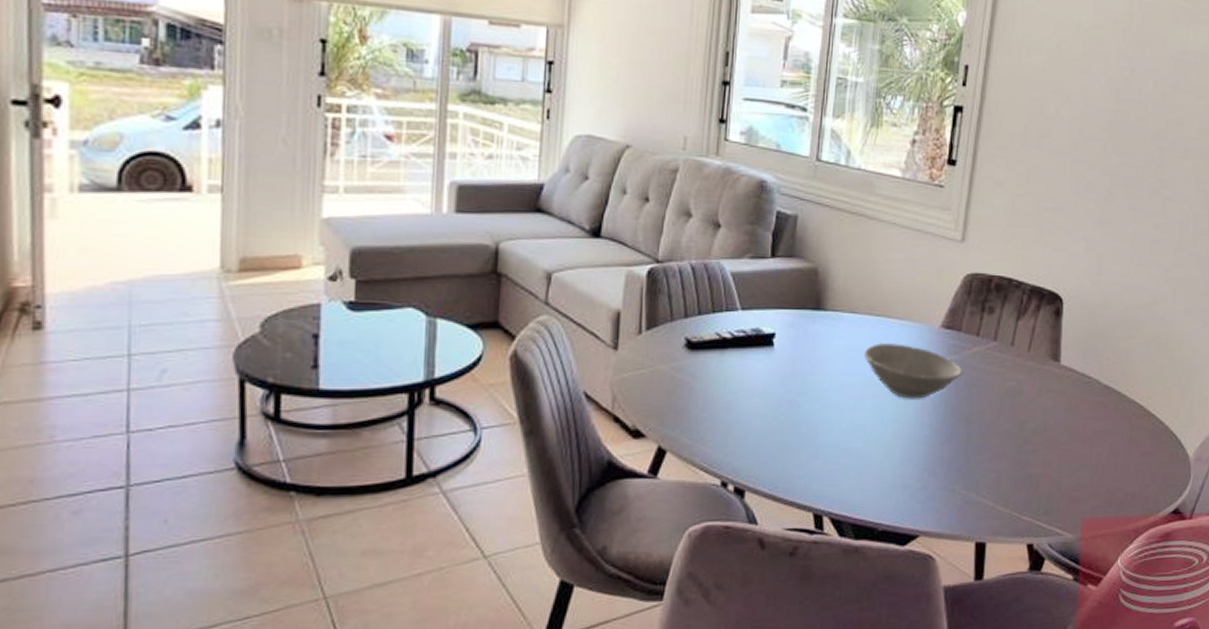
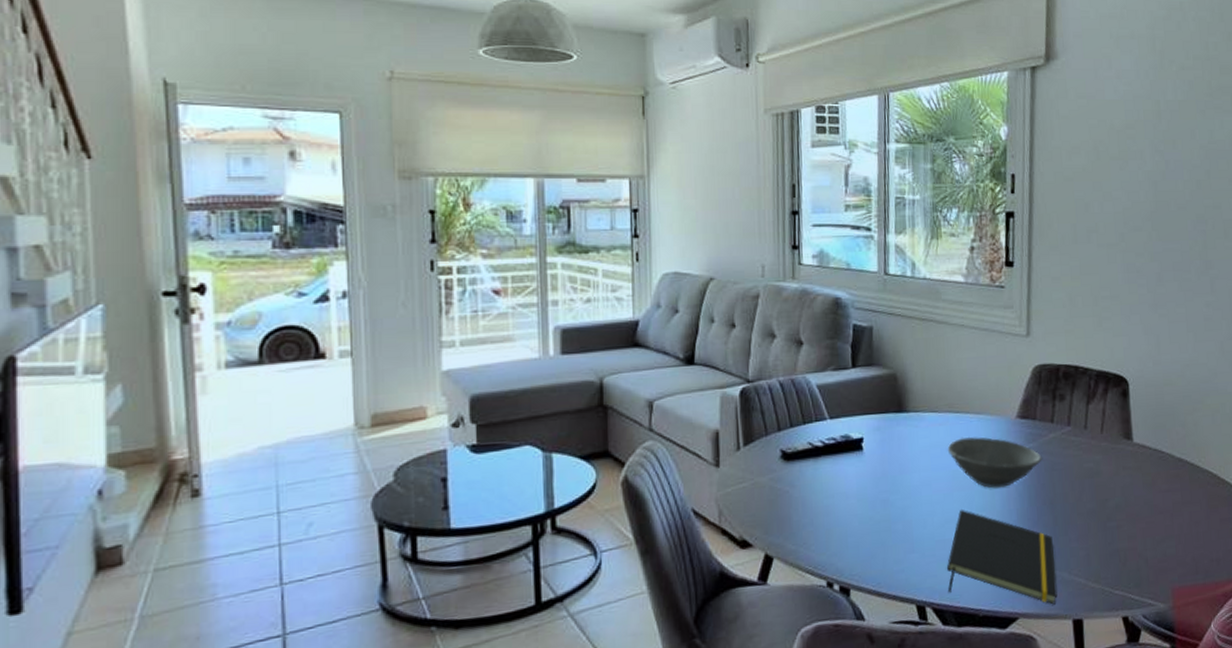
notepad: none [848,419,964,525] -> present [947,510,1058,605]

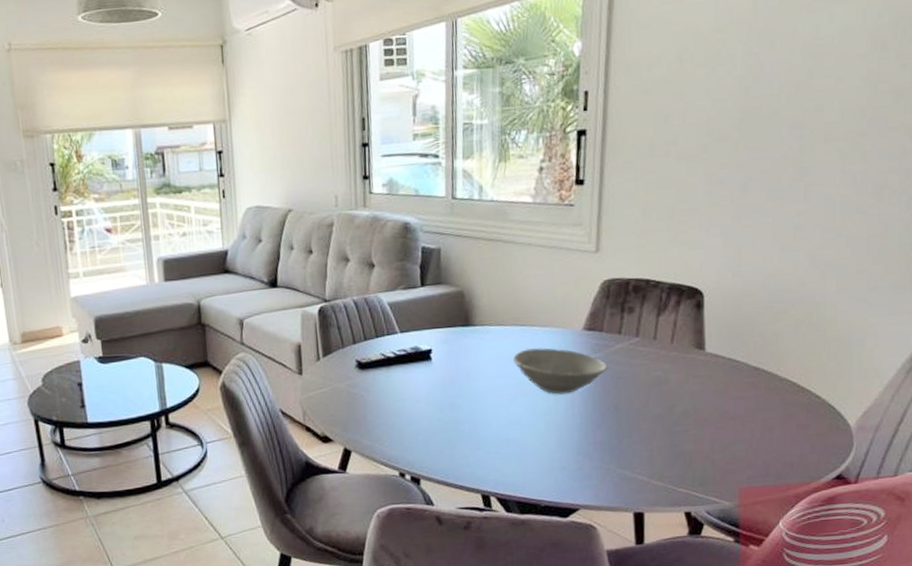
notepad: present [947,510,1058,605] -> none [511,413,619,499]

